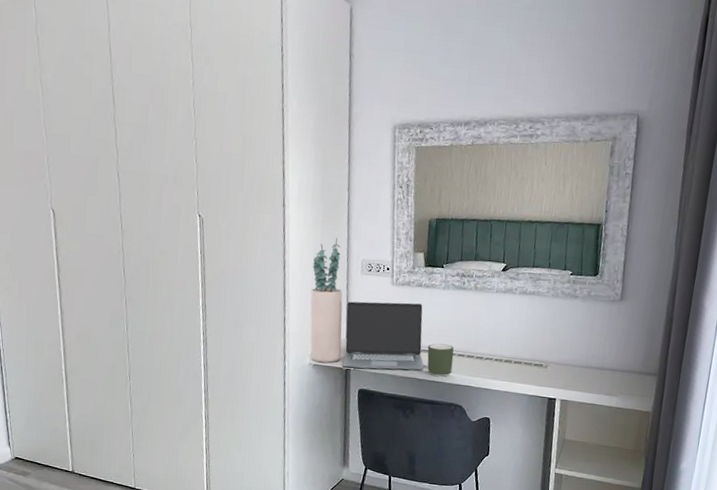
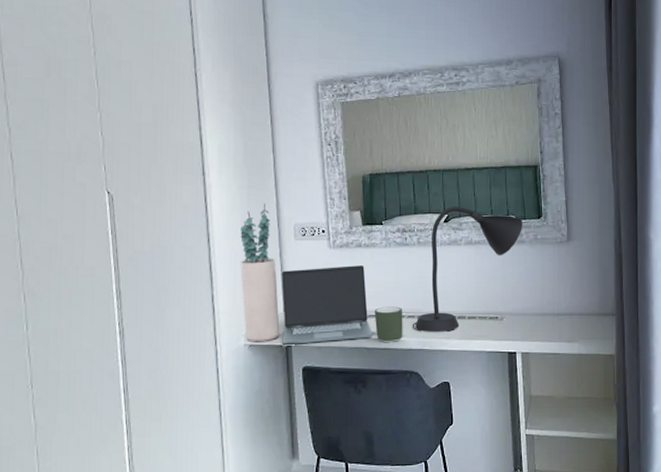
desk lamp: none [461,256,579,373] -> present [413,206,522,333]

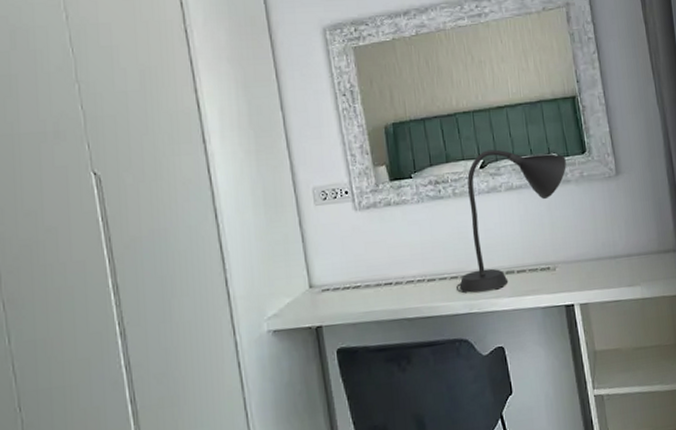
vase: present [240,204,280,342] -> none [252,168,307,327]
laptop: present [282,265,372,346] -> none [304,226,413,327]
mug: present [374,306,403,342] -> none [412,267,447,310]

